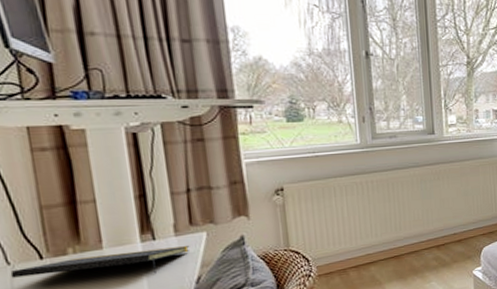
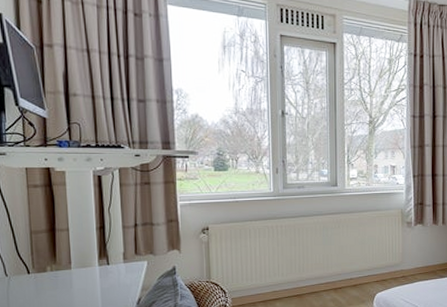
notepad: present [10,246,190,278] -> none [7,272,134,293]

